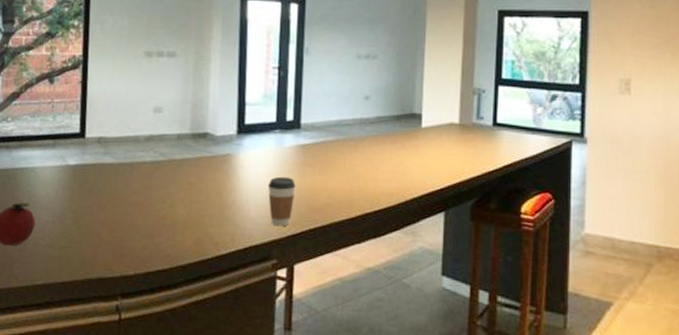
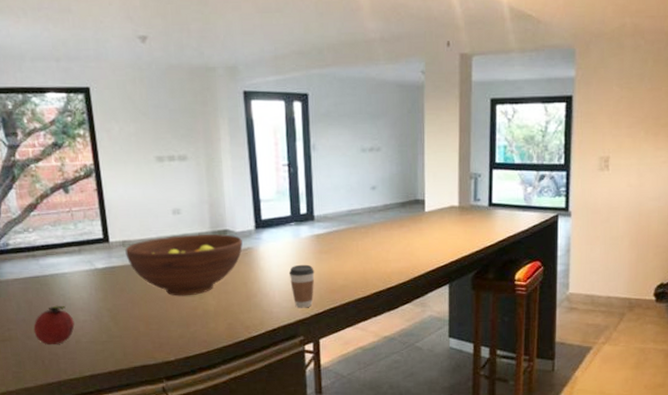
fruit bowl: none [99,135,222,203] -> present [125,234,243,296]

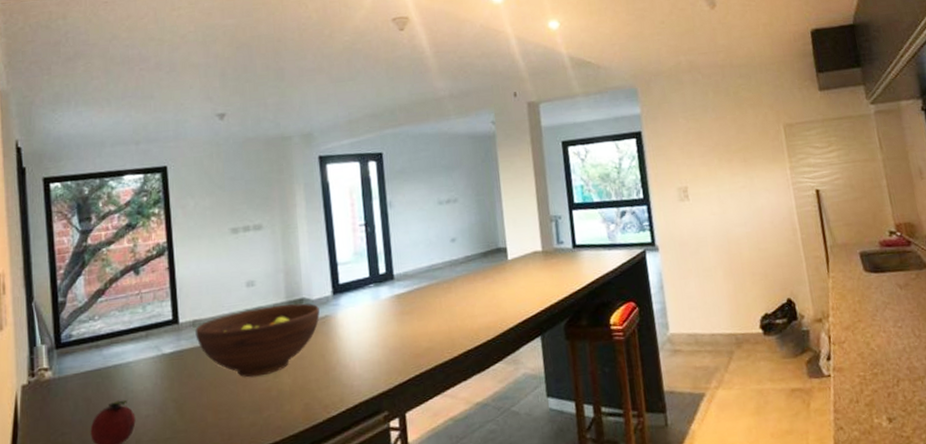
coffee cup: present [288,264,315,308] -> none [369,328,397,379]

